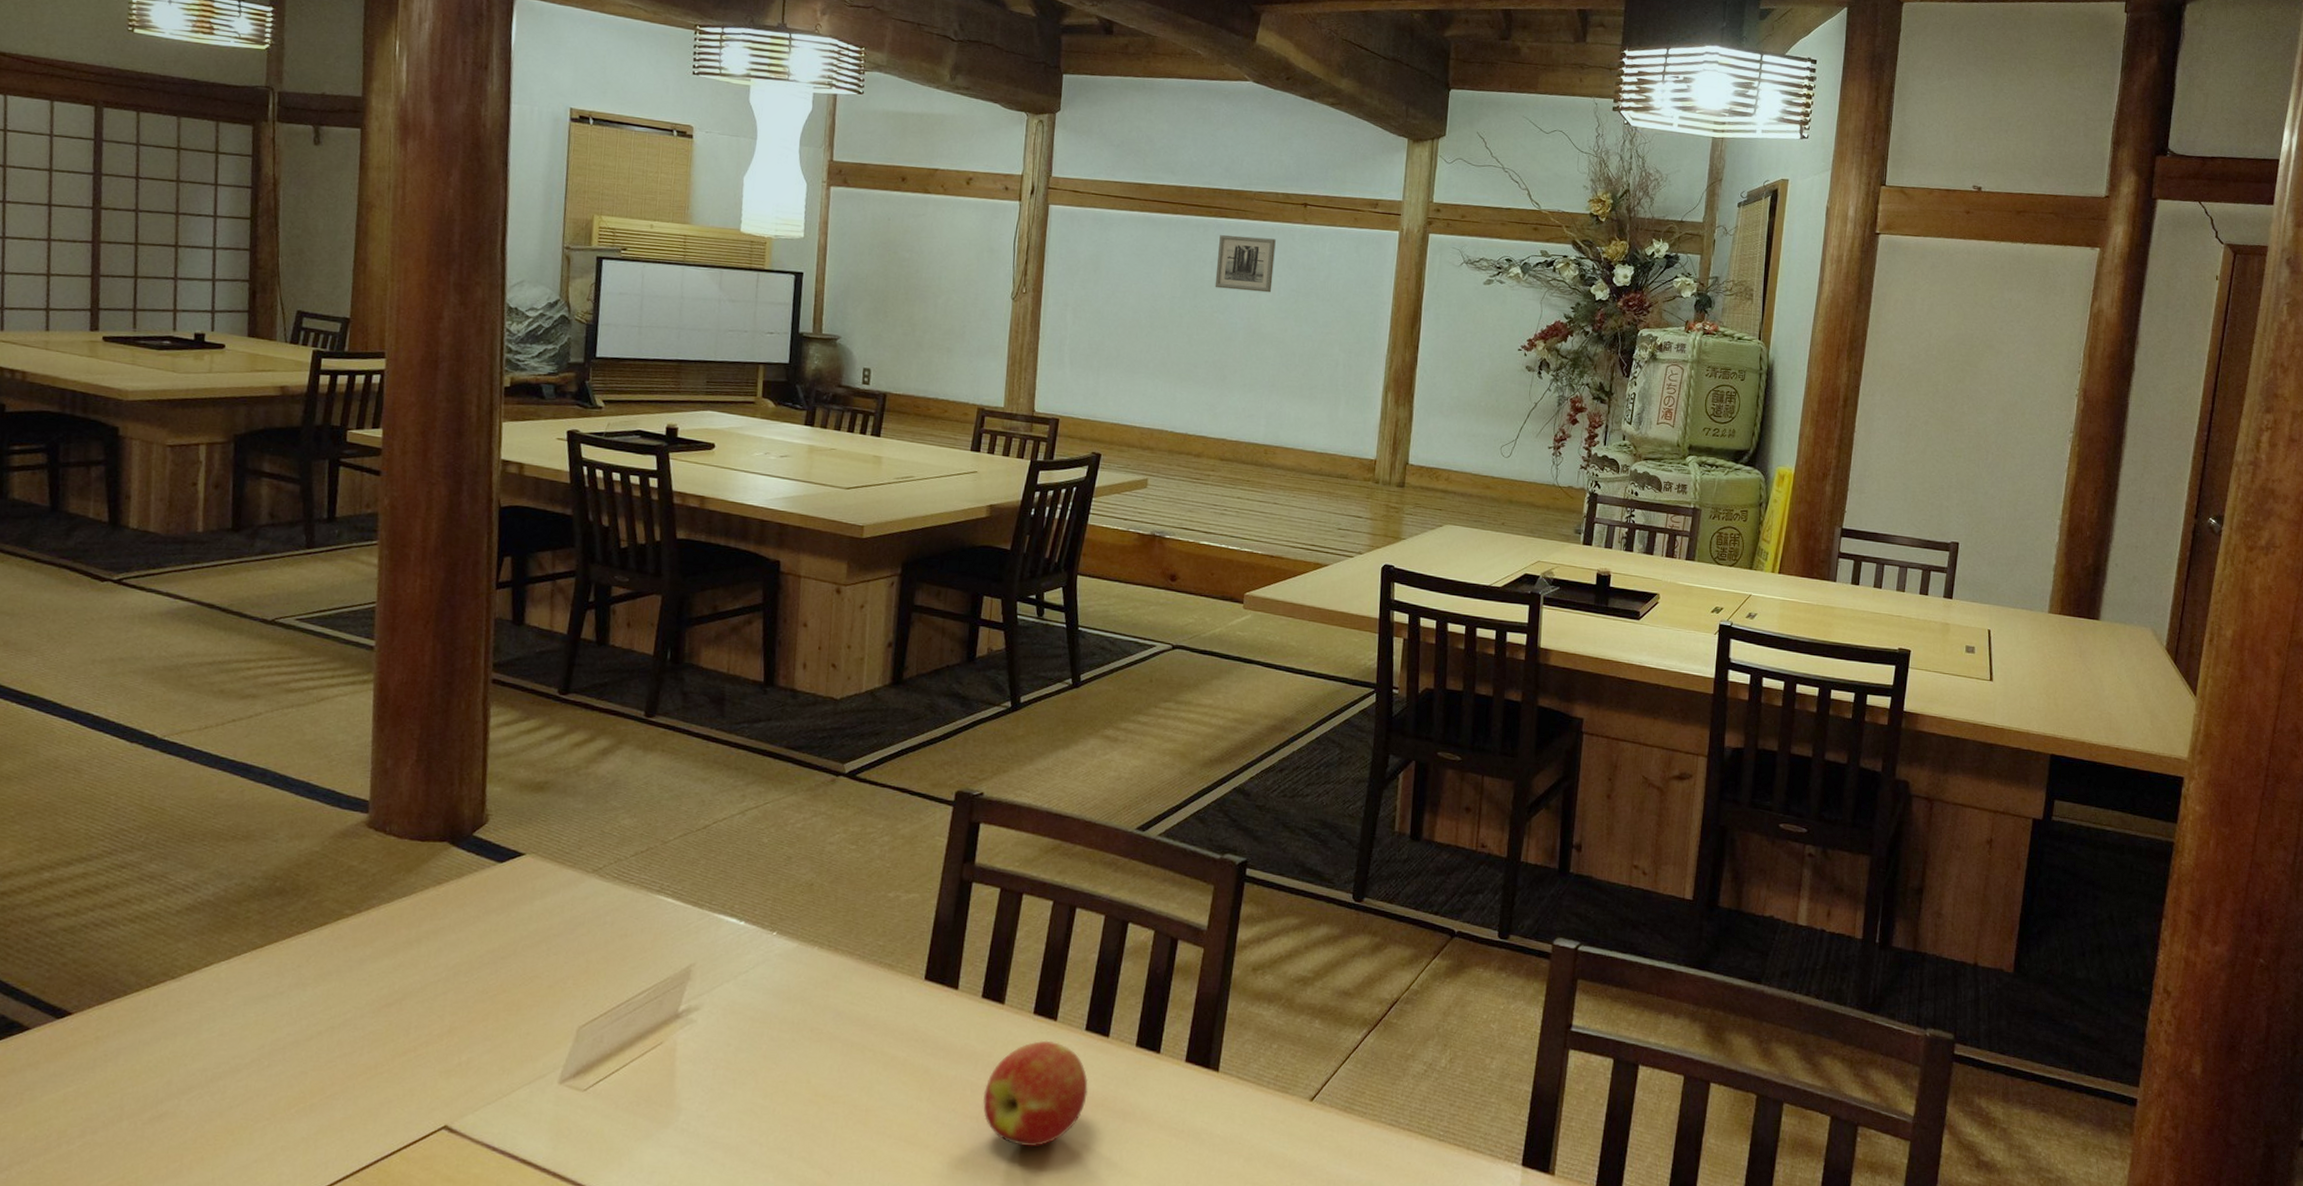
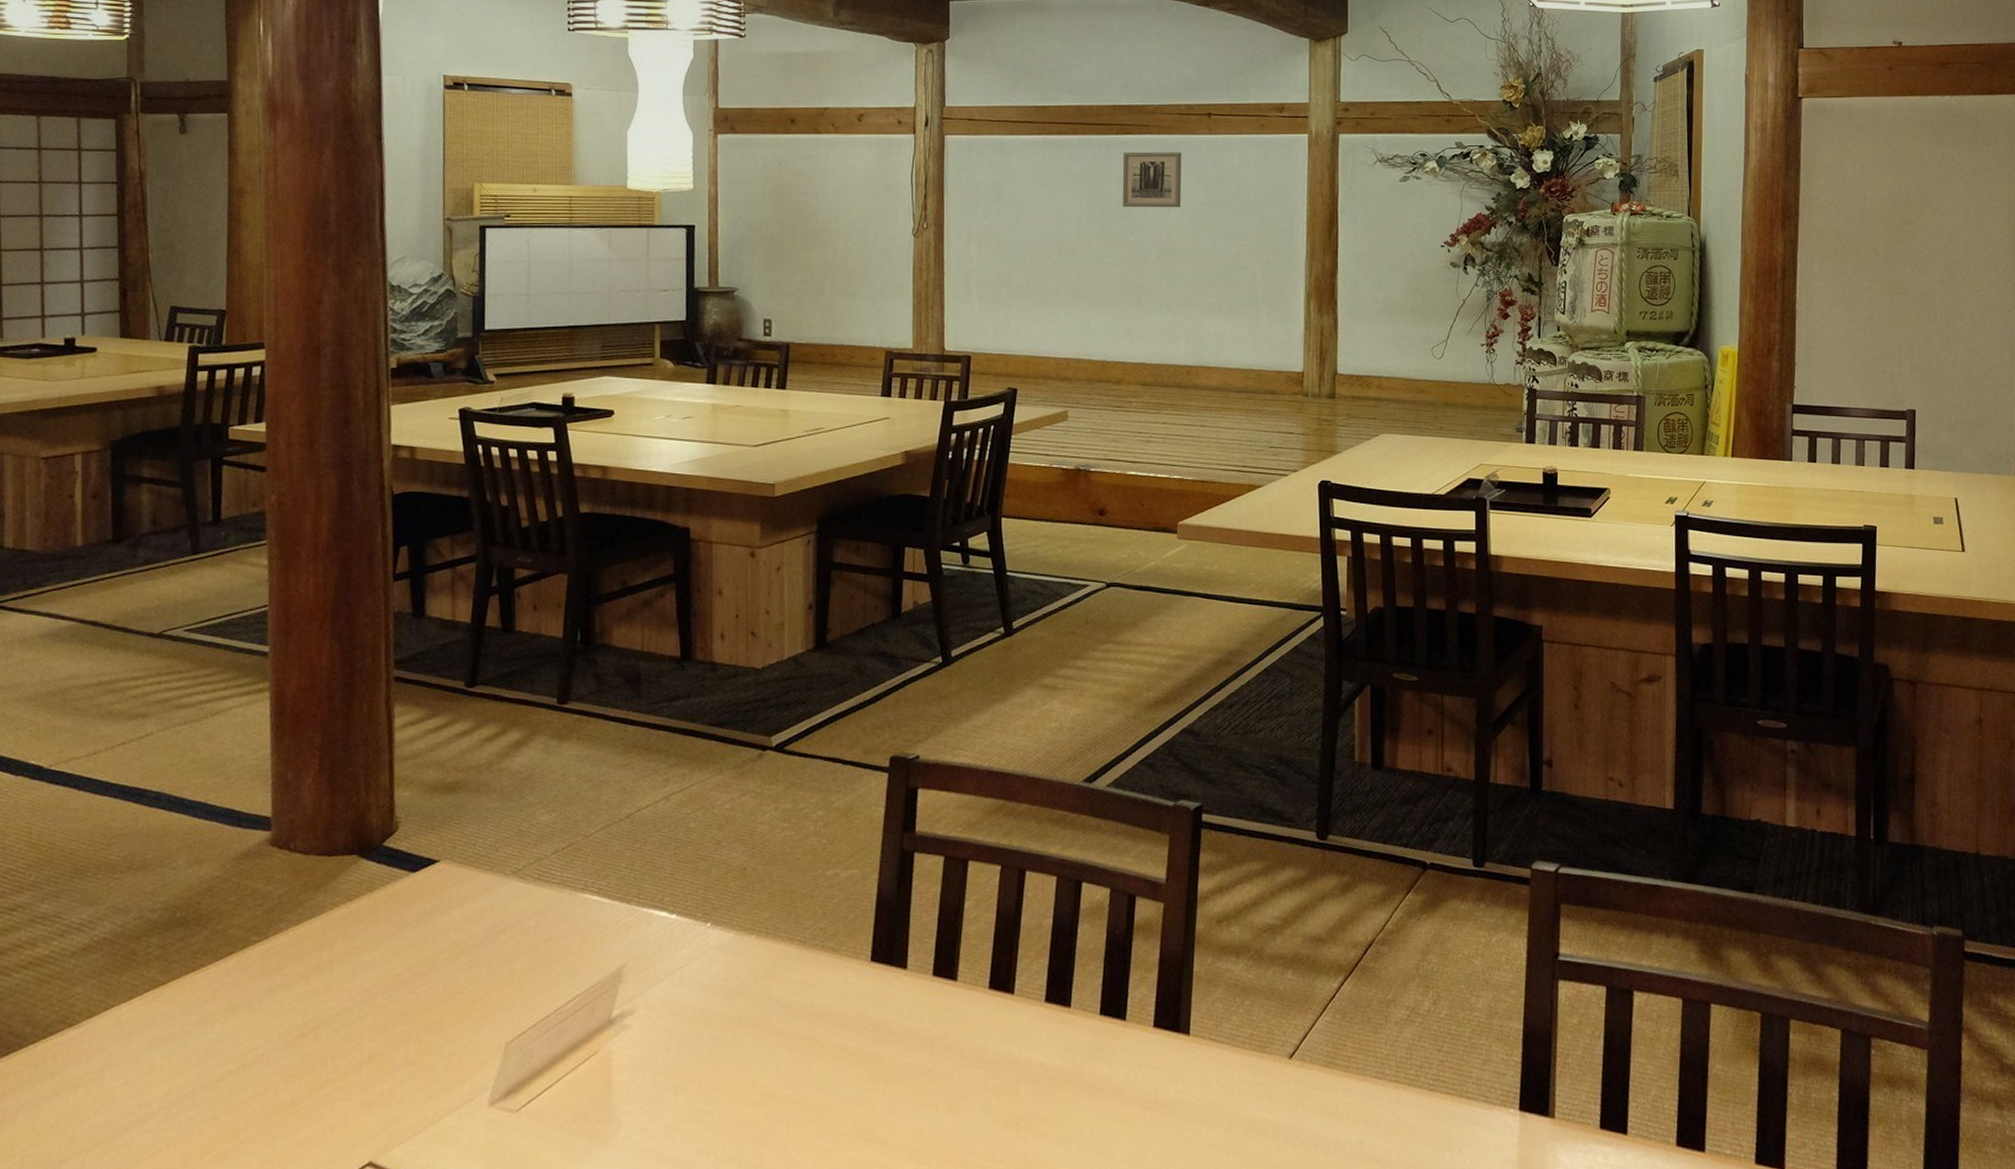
apple: present [982,1040,1089,1146] -> none [941,1016,1052,1133]

